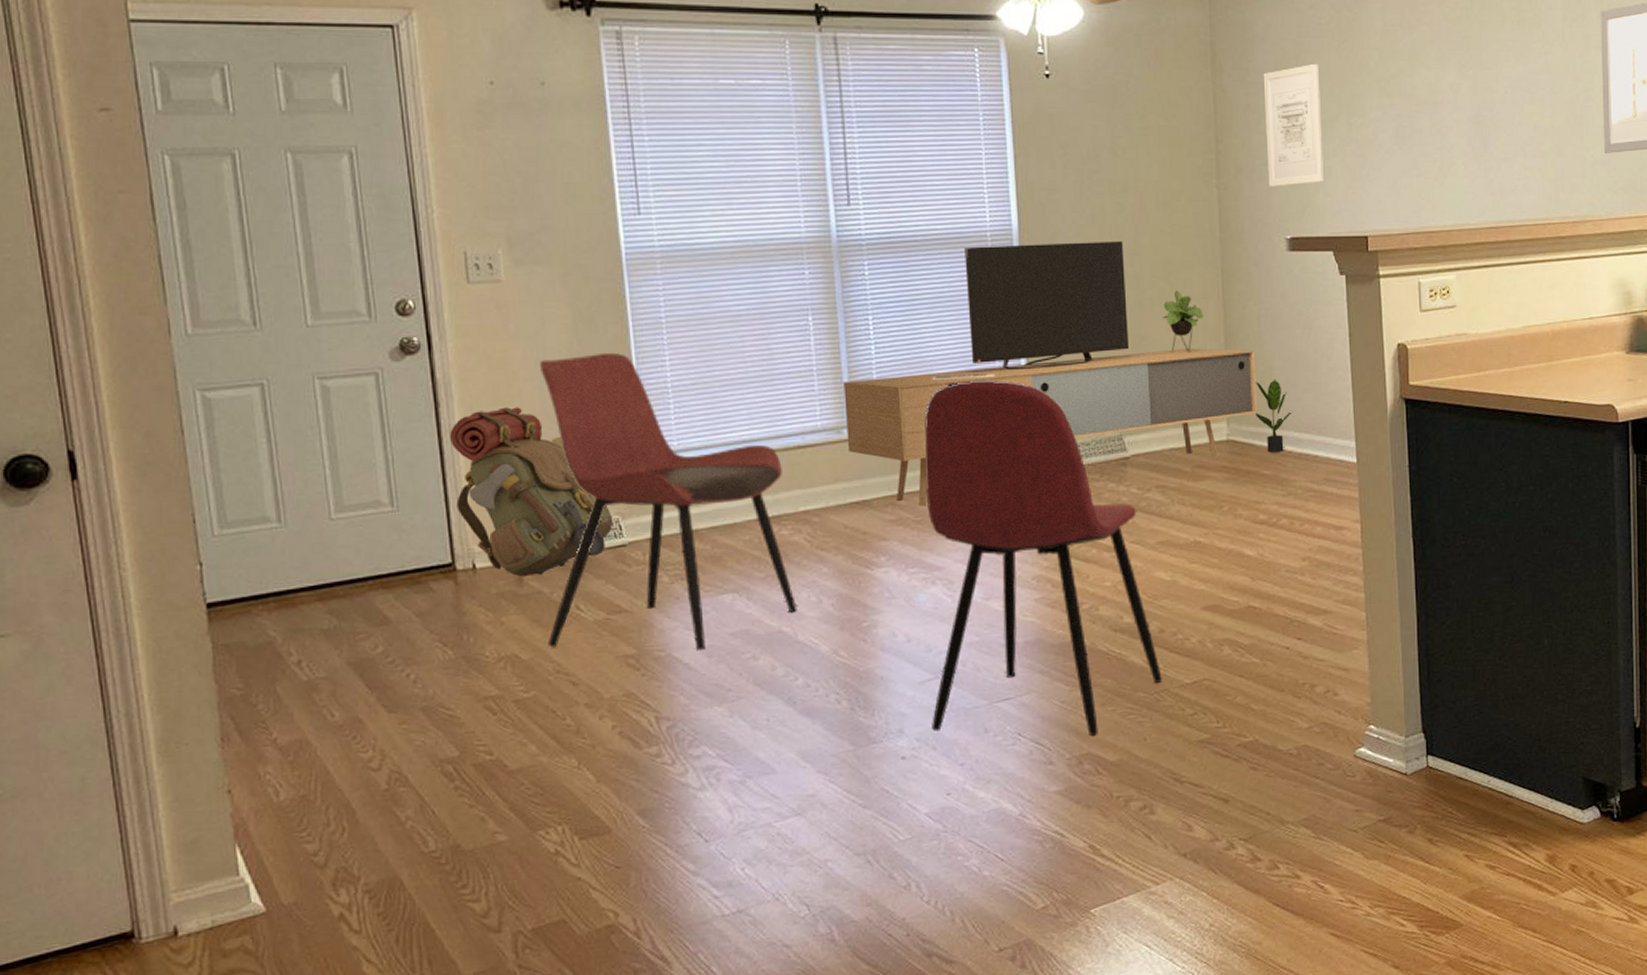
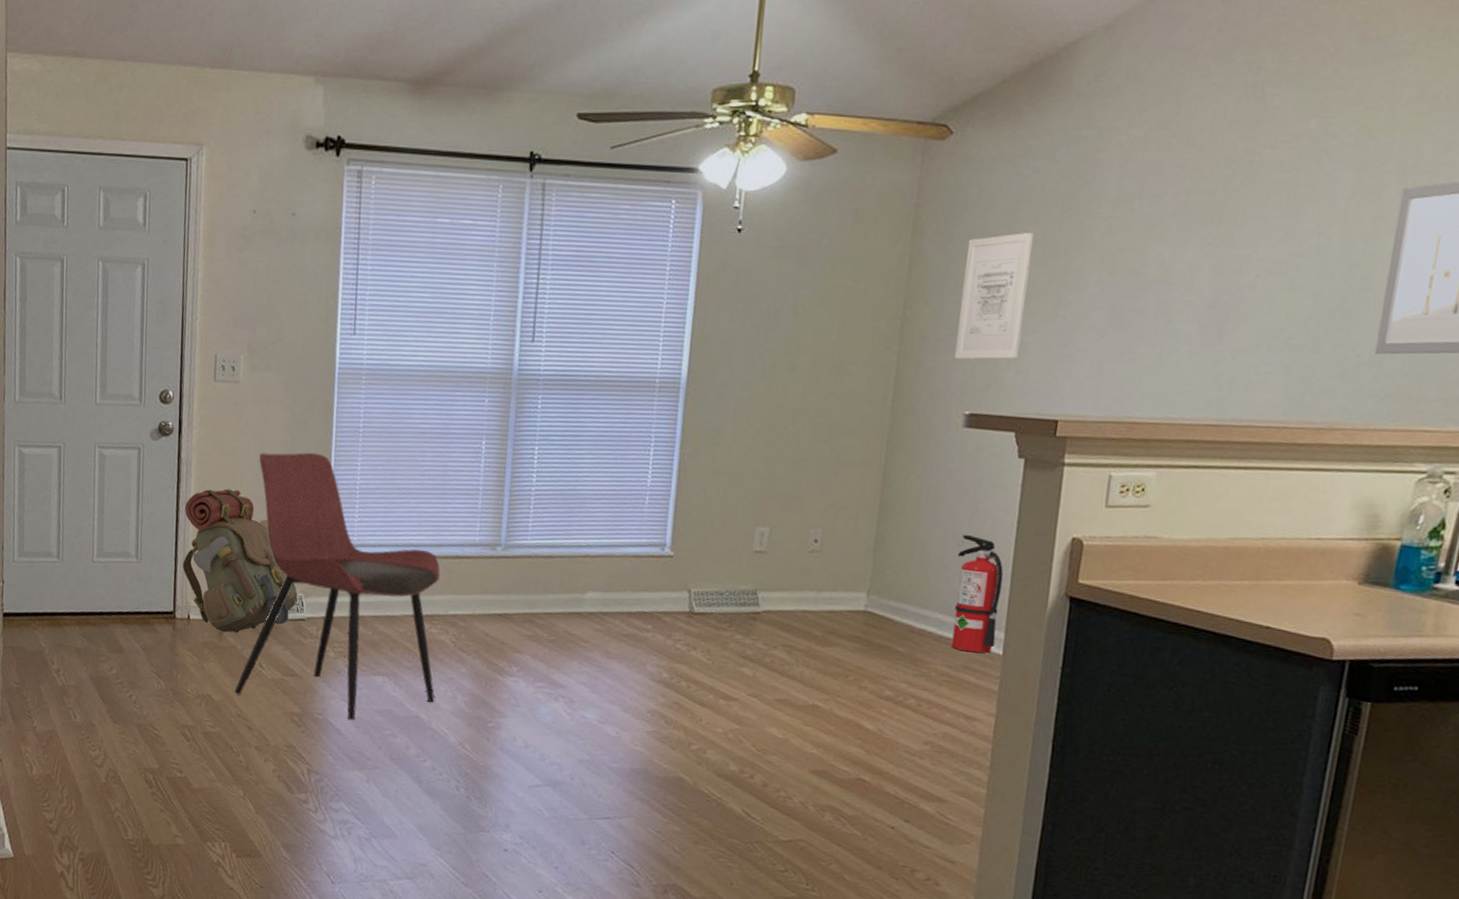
media console: present [844,240,1258,507] -> none [498,390,910,628]
dining chair: present [924,381,1162,737] -> none [535,518,760,871]
potted plant: present [1255,378,1292,452] -> none [899,556,940,631]
fire extinguisher: none [1300,352,1348,465] -> present [951,534,1004,653]

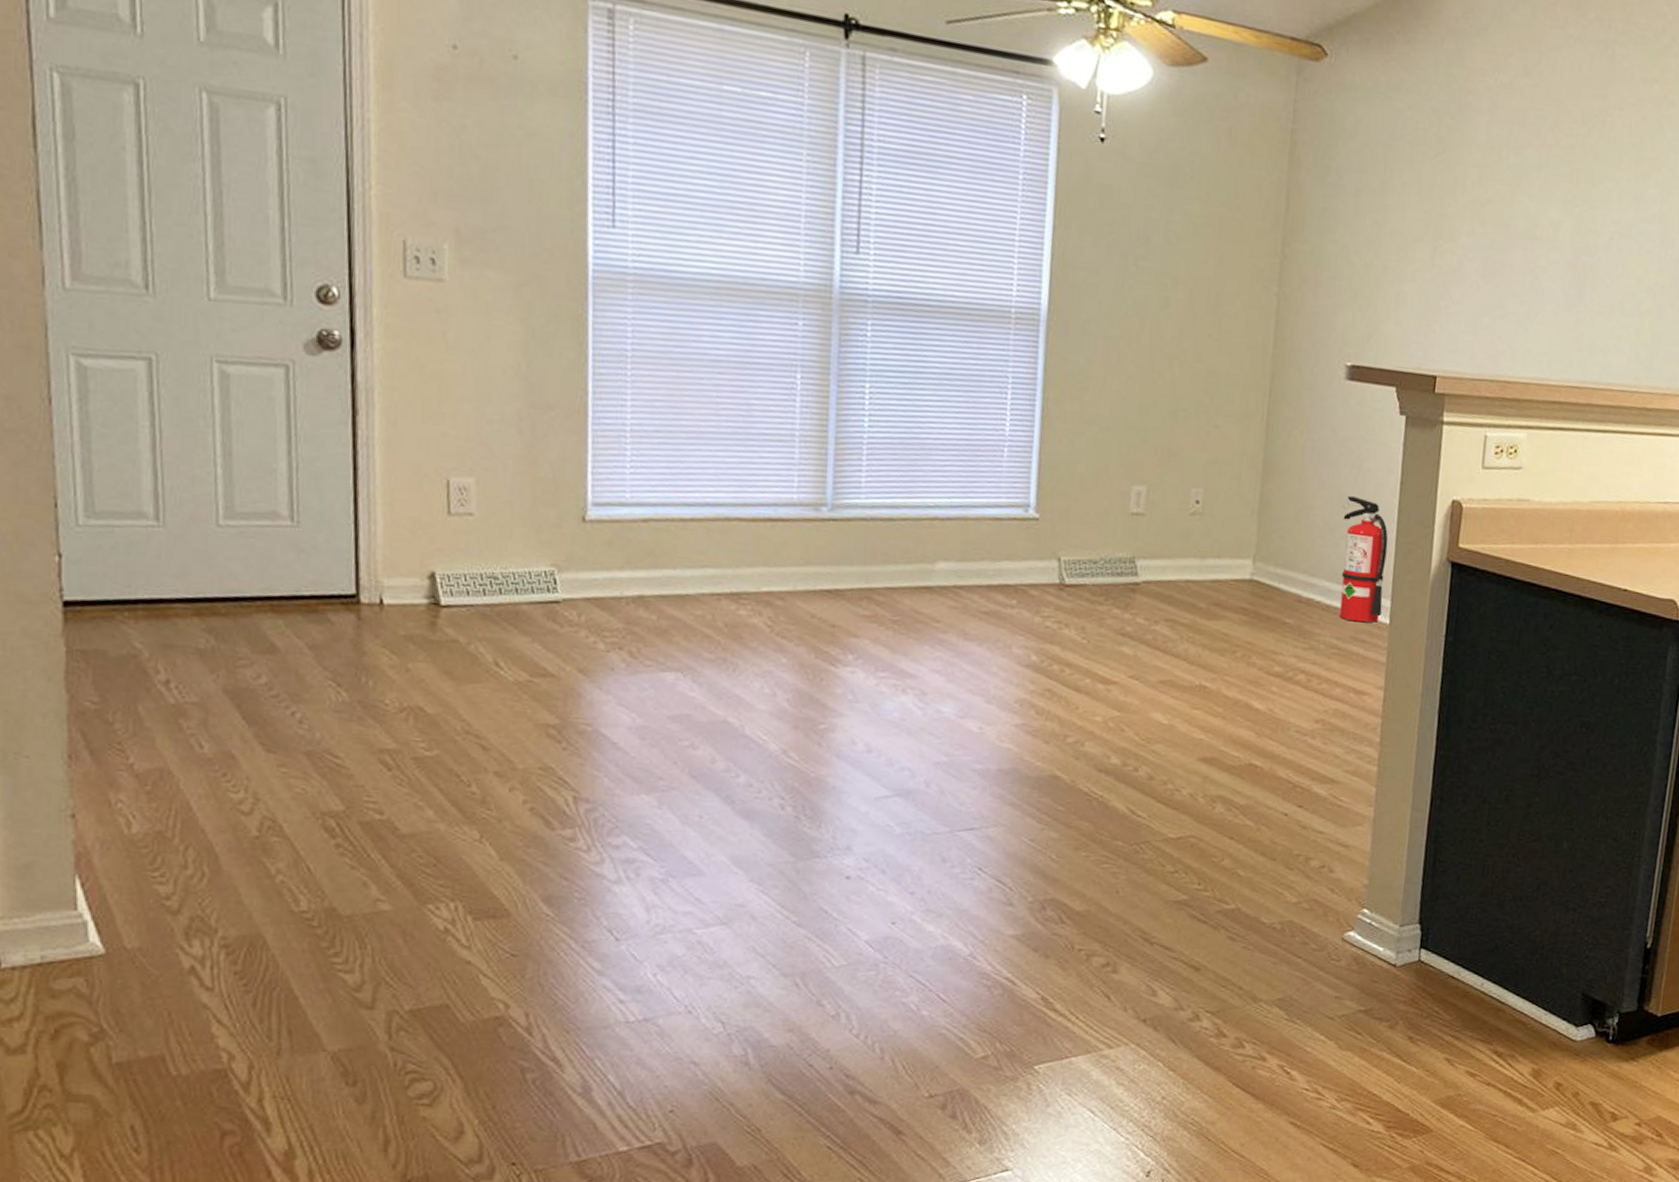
backpack: present [182,489,298,633] -> none [367,426,548,622]
dining chair: present [234,452,440,721] -> none [458,378,748,731]
wall art: present [954,232,1035,360] -> none [1334,172,1410,309]

